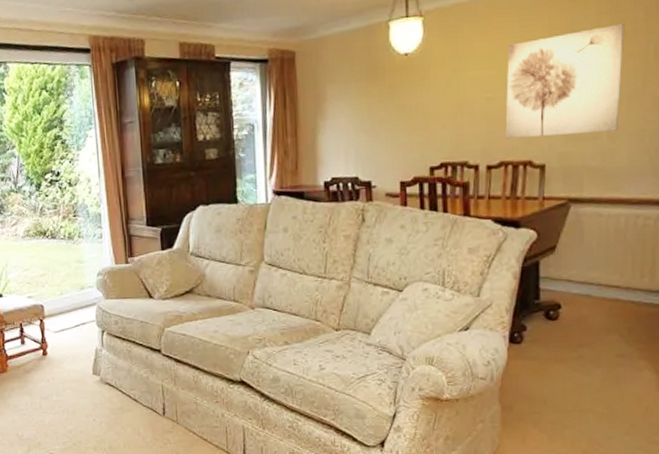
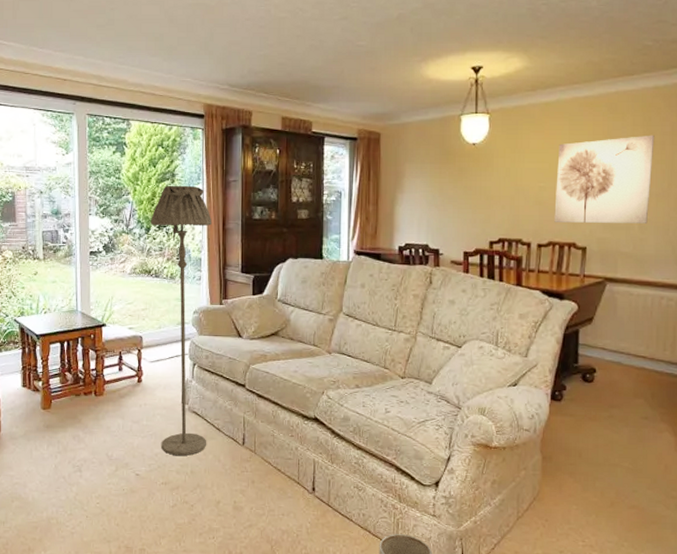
floor lamp: none [40,131,124,431] -> present [150,185,212,456]

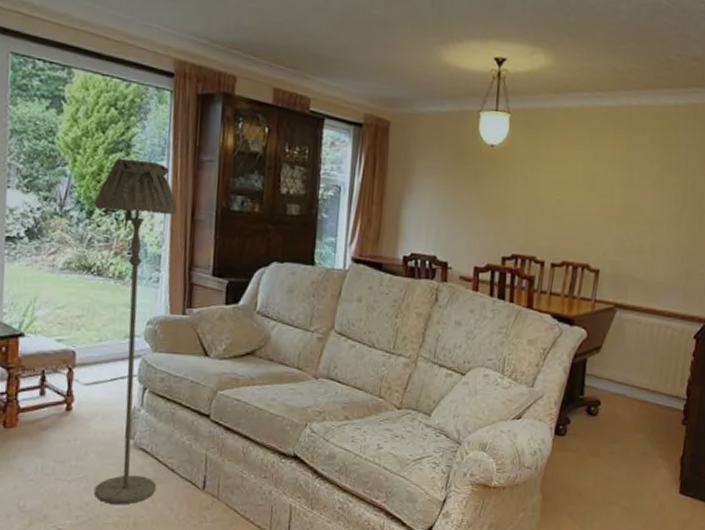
wall art: present [554,135,655,223] -> none [569,154,671,249]

